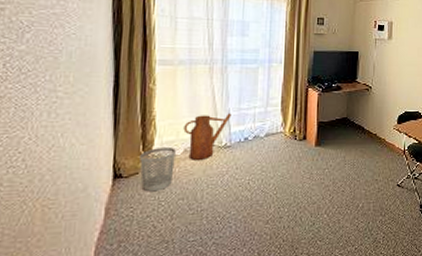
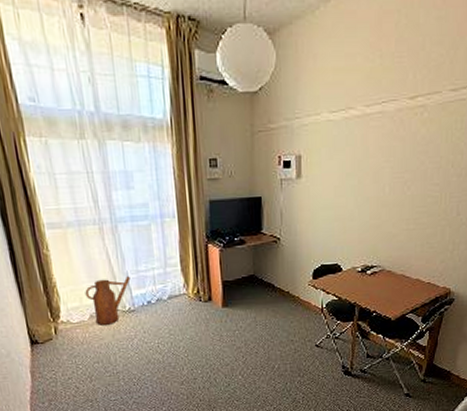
wastebasket: present [139,146,176,192] -> none [50,312,85,356]

